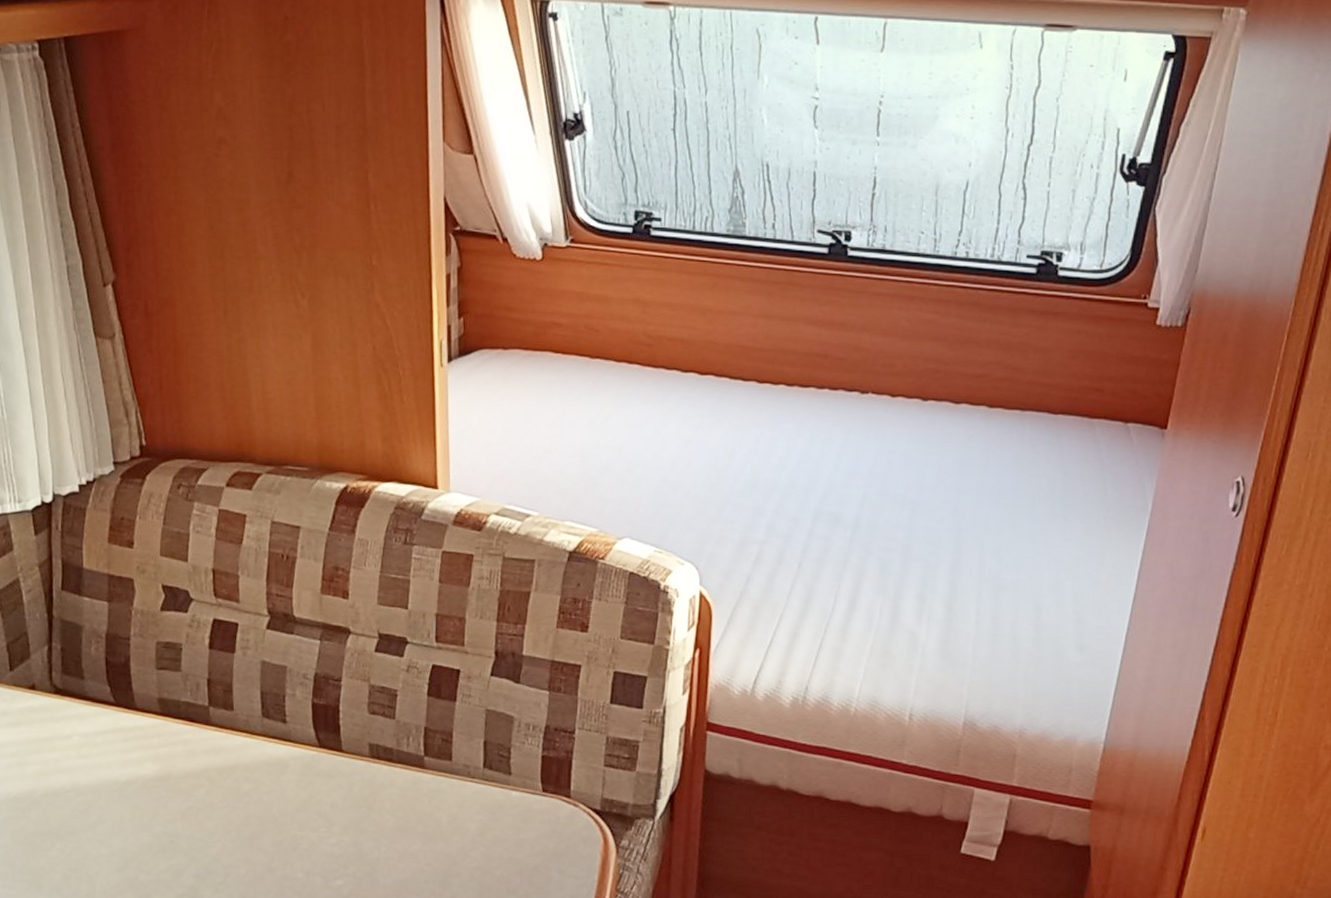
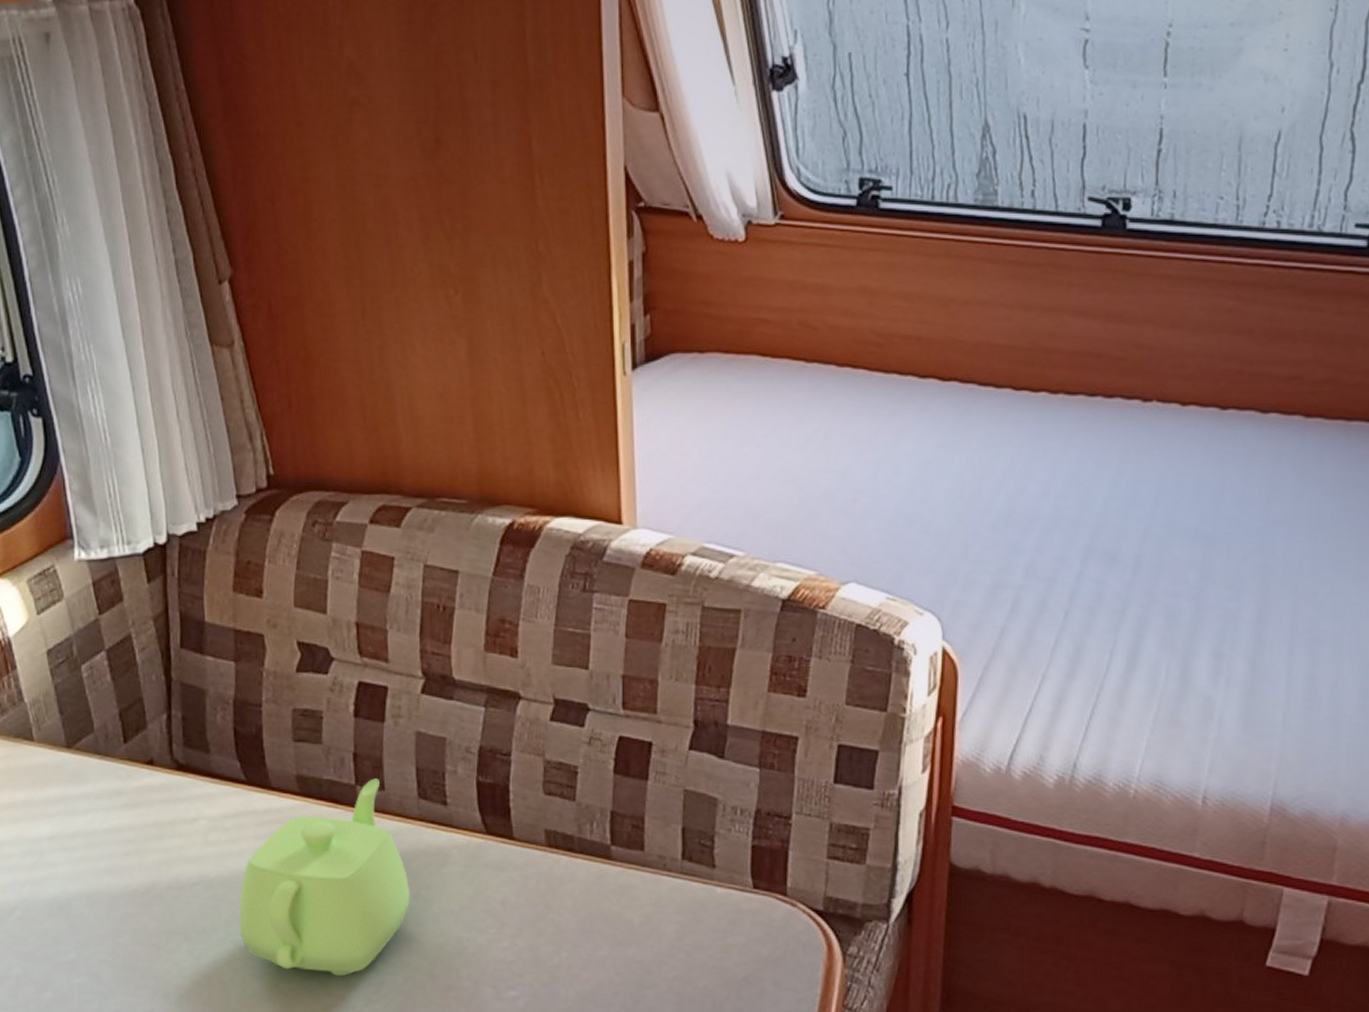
teapot: none [105,700,254,870] -> present [238,778,411,977]

